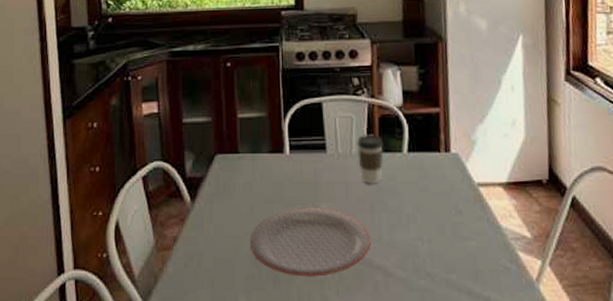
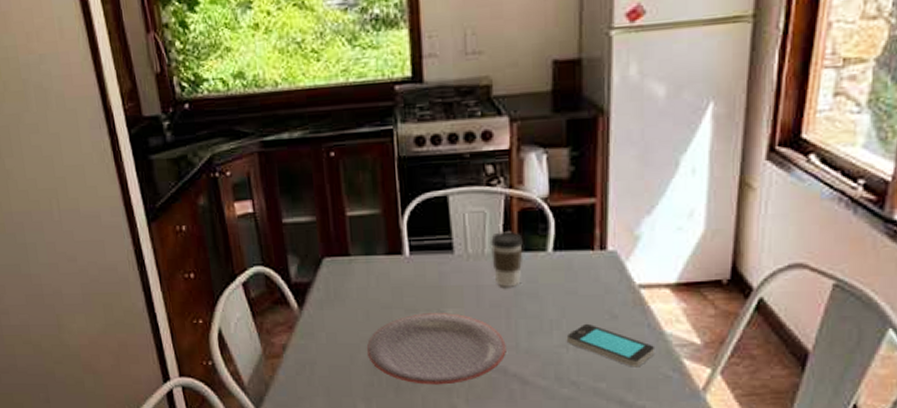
smartphone: none [421,218,495,259] -> present [566,323,656,367]

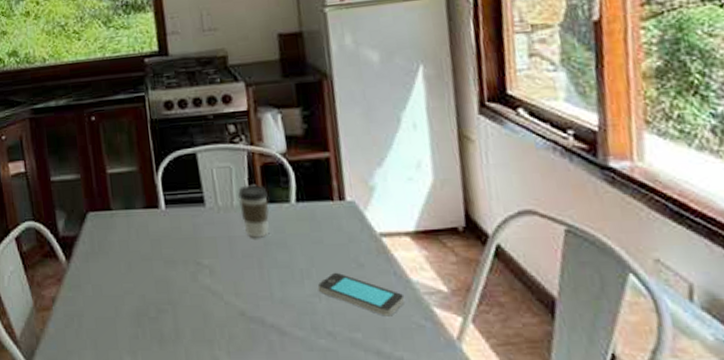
plate: present [366,313,506,385] -> none [130,264,262,337]

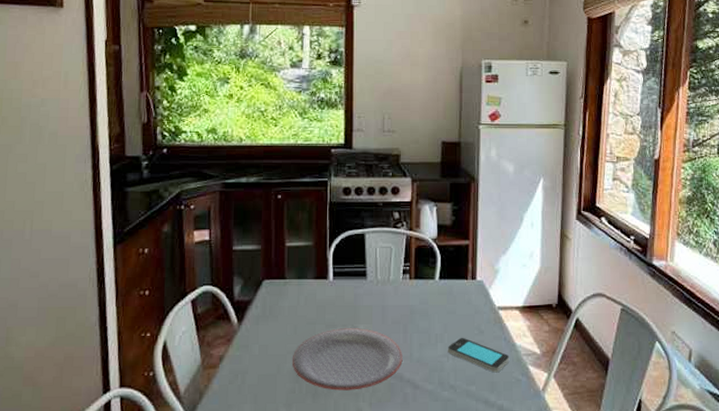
plate: none [130,264,262,337] -> present [291,328,403,391]
coffee cup: present [237,184,269,238] -> none [394,263,418,307]

